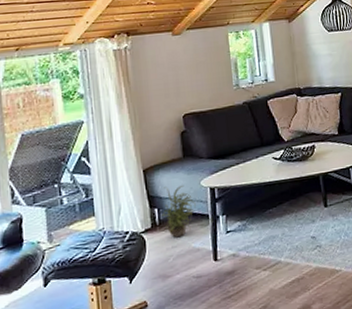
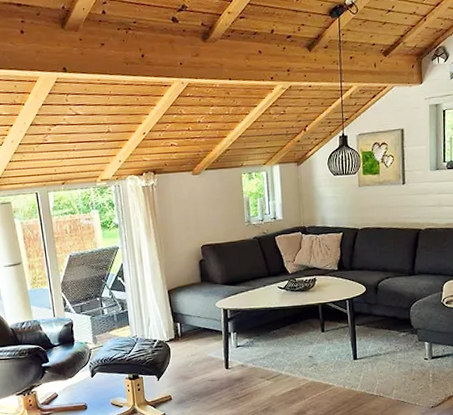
potted plant: present [160,184,196,238] -> none [182,305,211,348]

